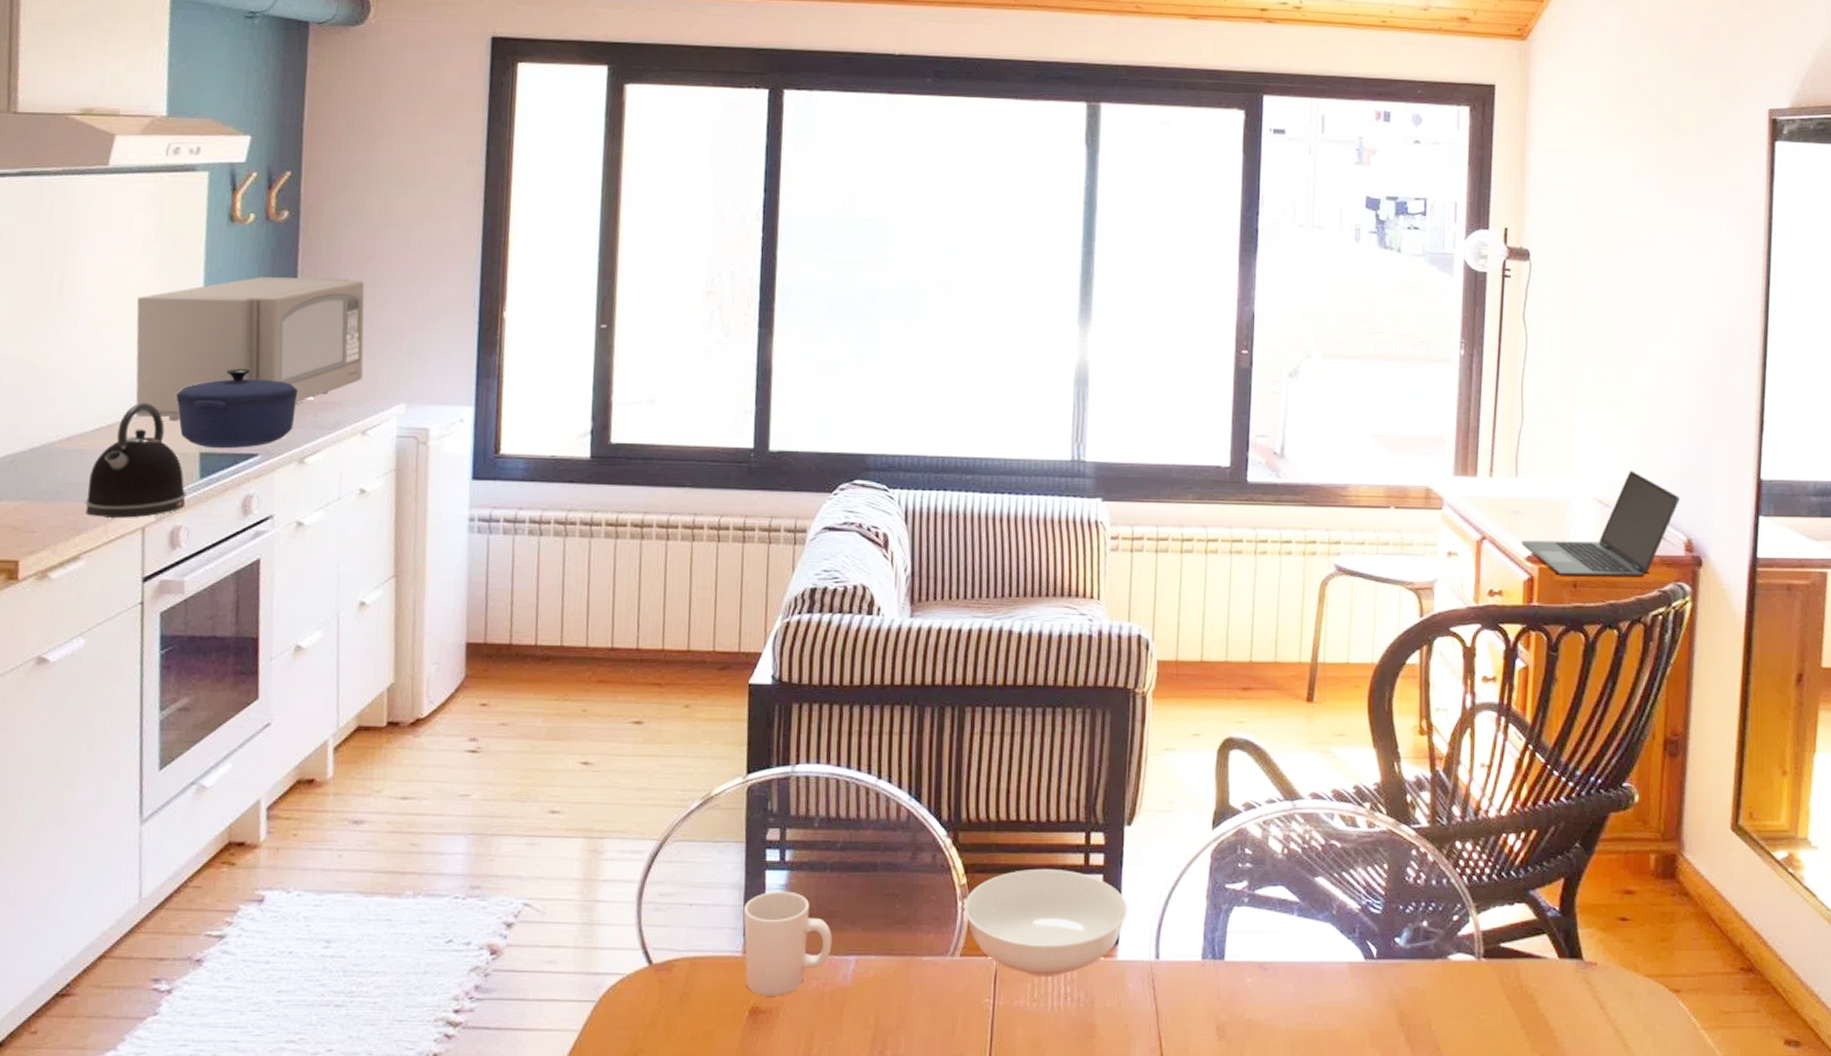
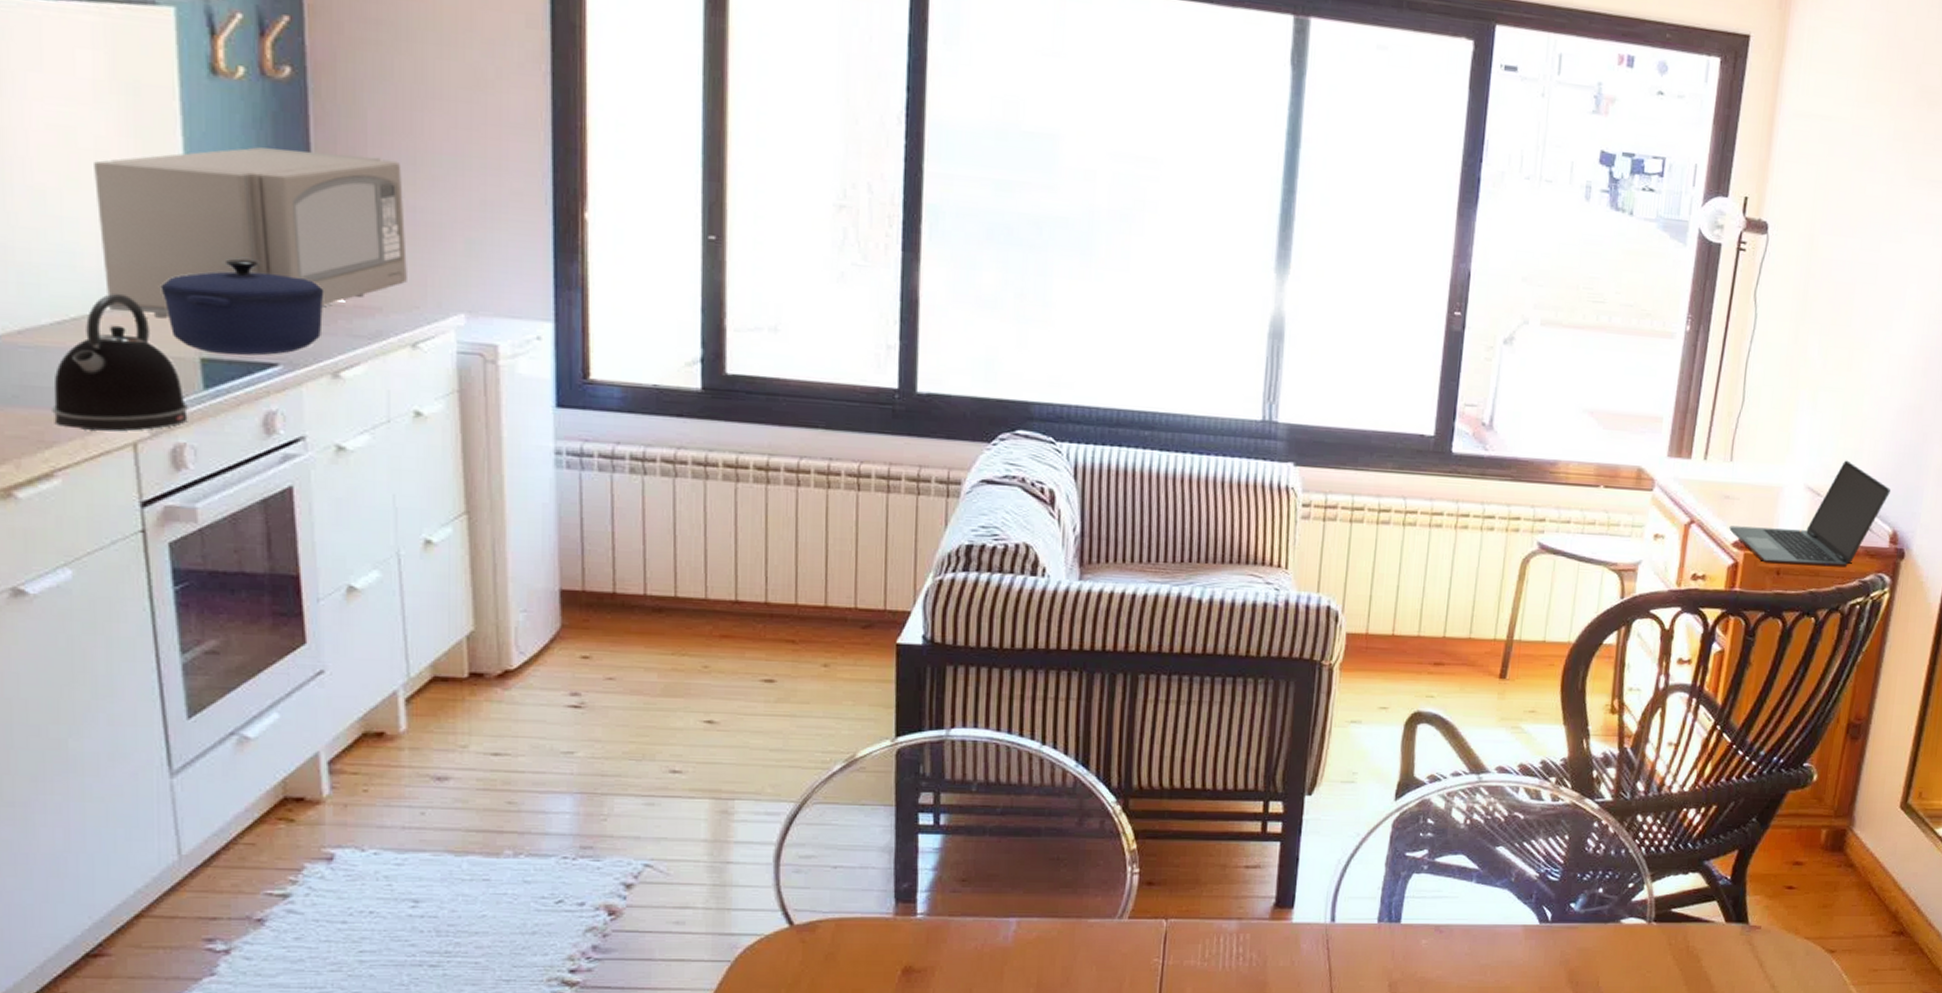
mug: present [743,891,833,996] -> none [894,854,992,956]
bowl: present [964,868,1127,978] -> none [1133,835,1305,939]

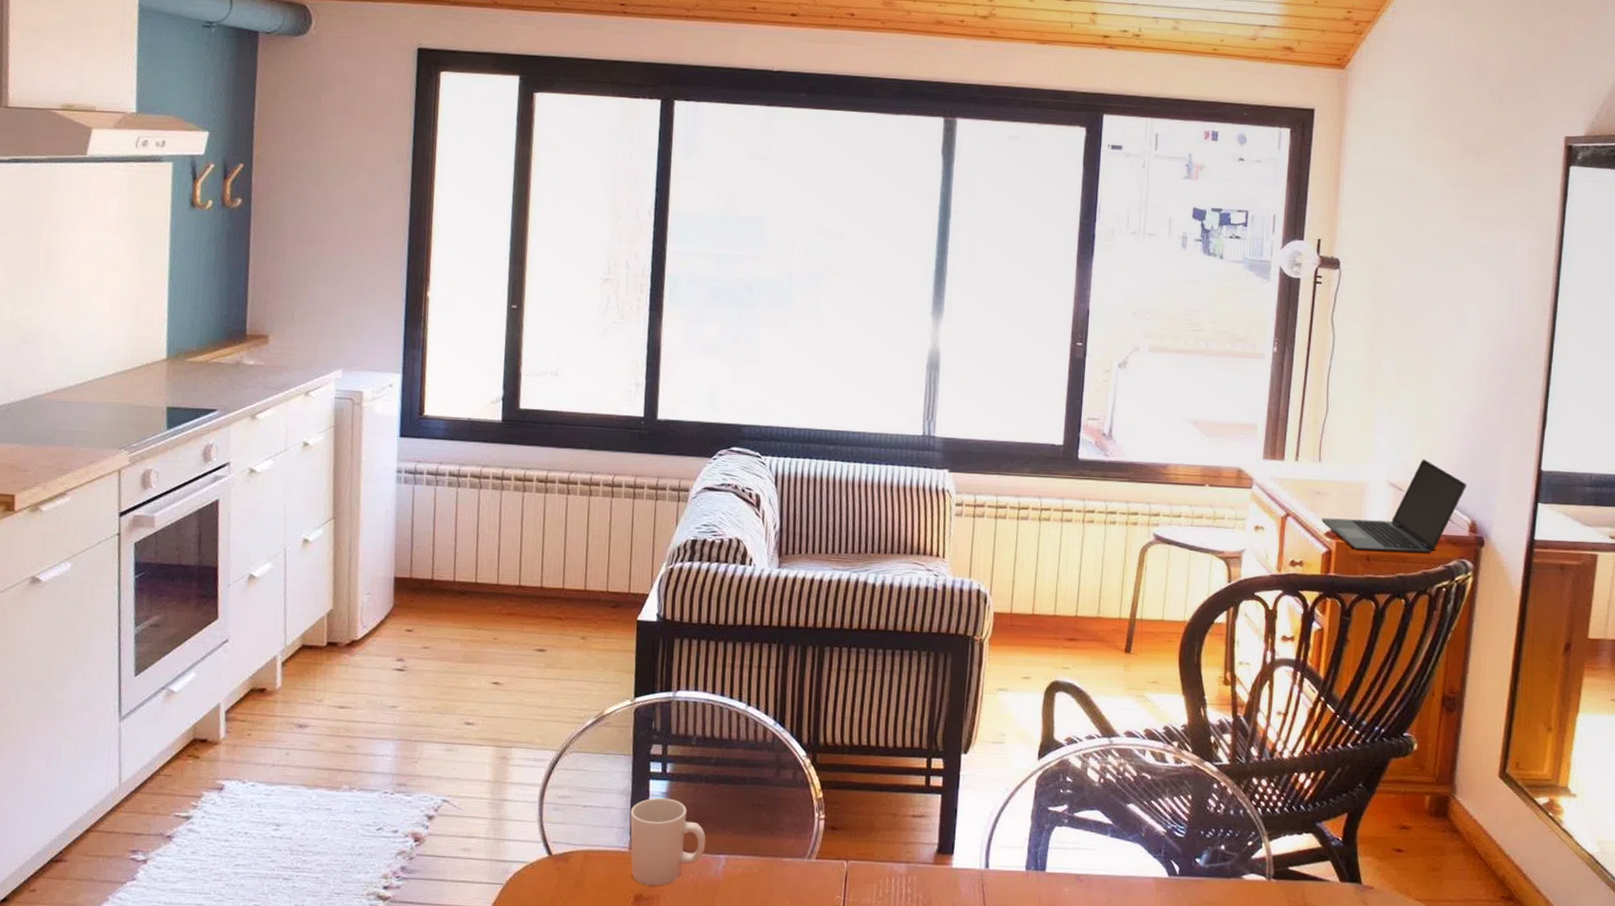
kettle: present [52,293,188,431] -> none [70,362,156,461]
microwave: present [94,147,407,319] -> none [112,256,307,379]
cooking pot: present [160,258,324,356] -> none [146,334,251,405]
mug: none [894,854,992,956] -> present [630,797,706,886]

